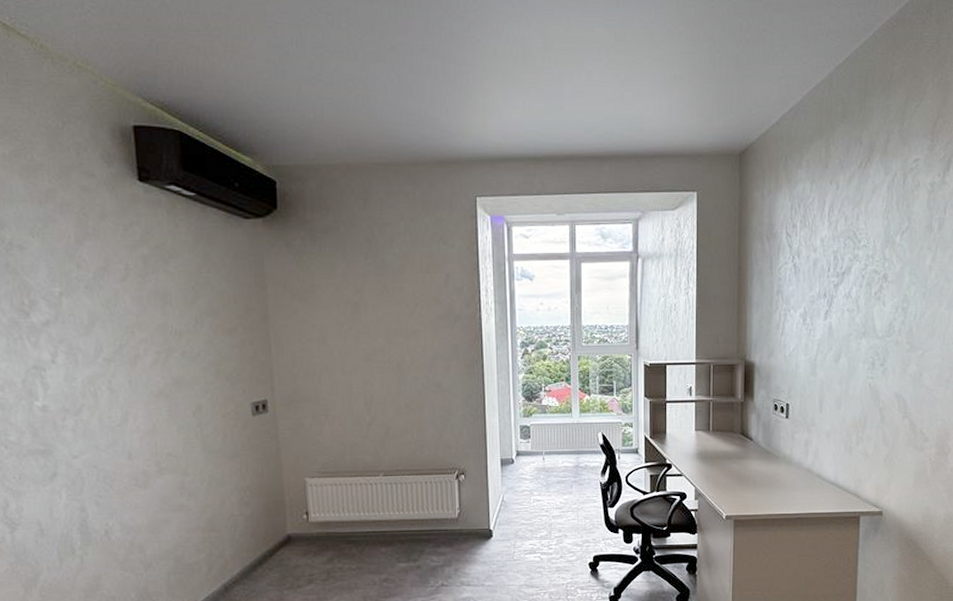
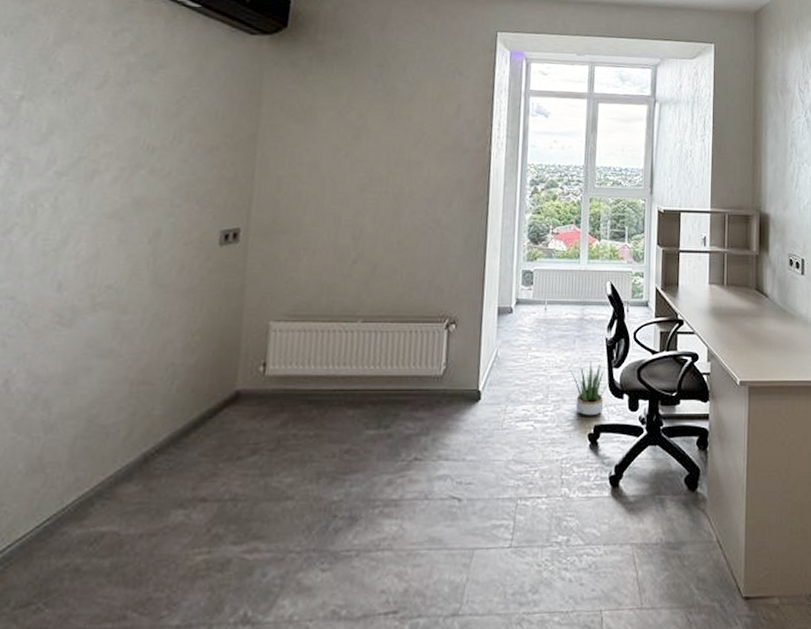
potted plant: none [568,502,605,548] -> present [568,361,609,416]

